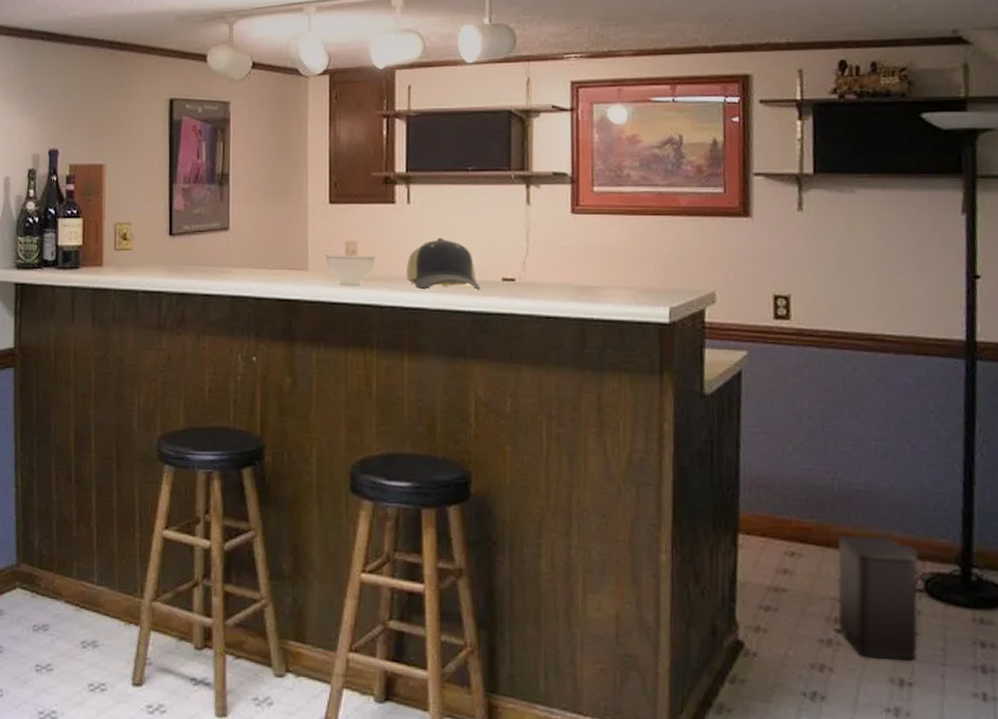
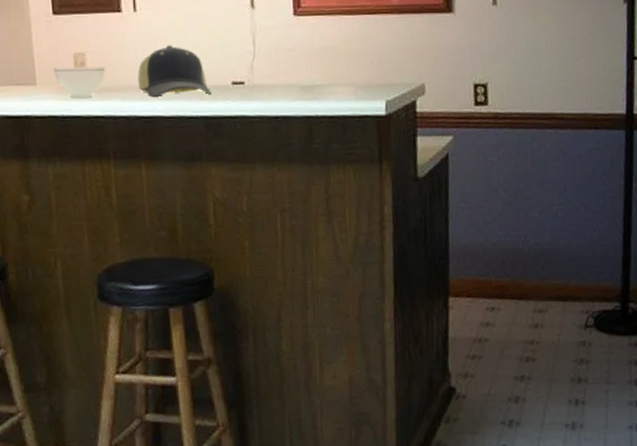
pedal bin: present [829,536,919,662] -> none [522,286,590,386]

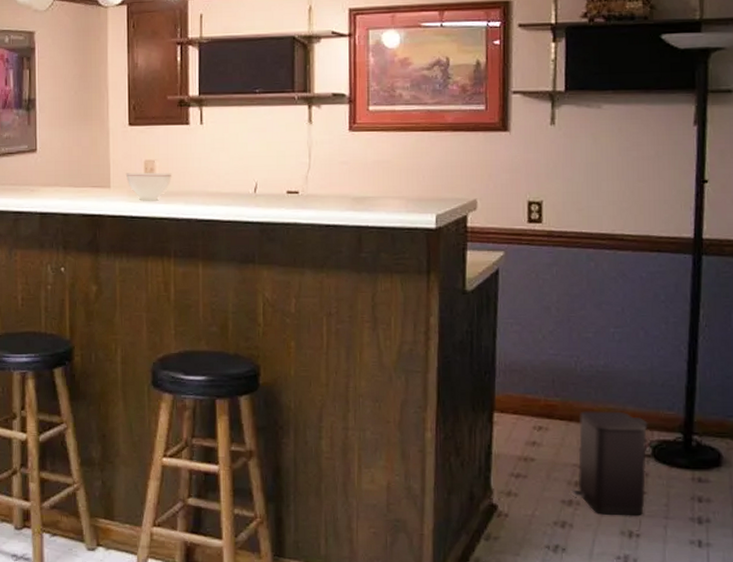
baseball cap: present [137,45,212,97] -> none [200,155,268,202]
pedal bin: none [522,286,590,386] -> present [570,411,648,516]

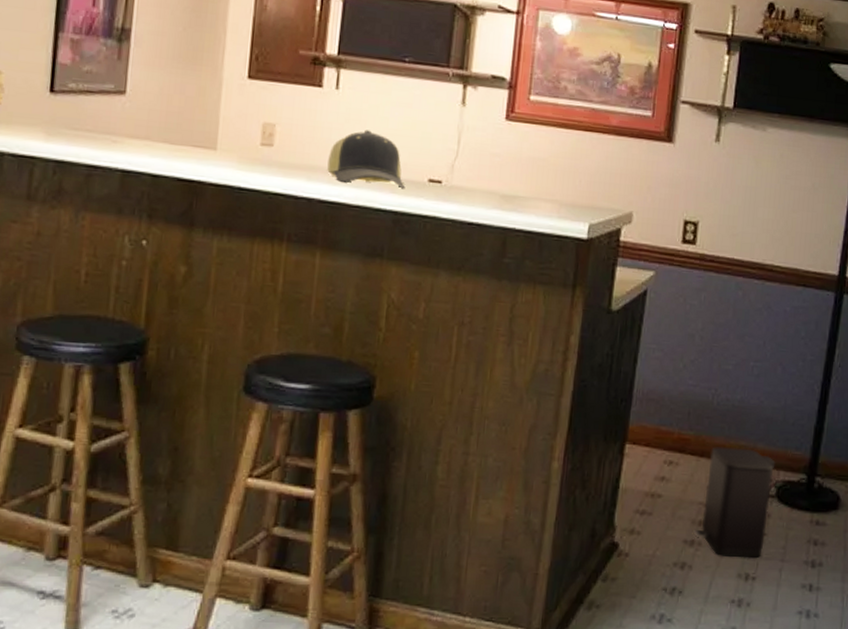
bowl: present [125,172,172,201] -> none [237,134,296,173]
baseball cap: none [200,155,268,202] -> present [327,129,405,189]

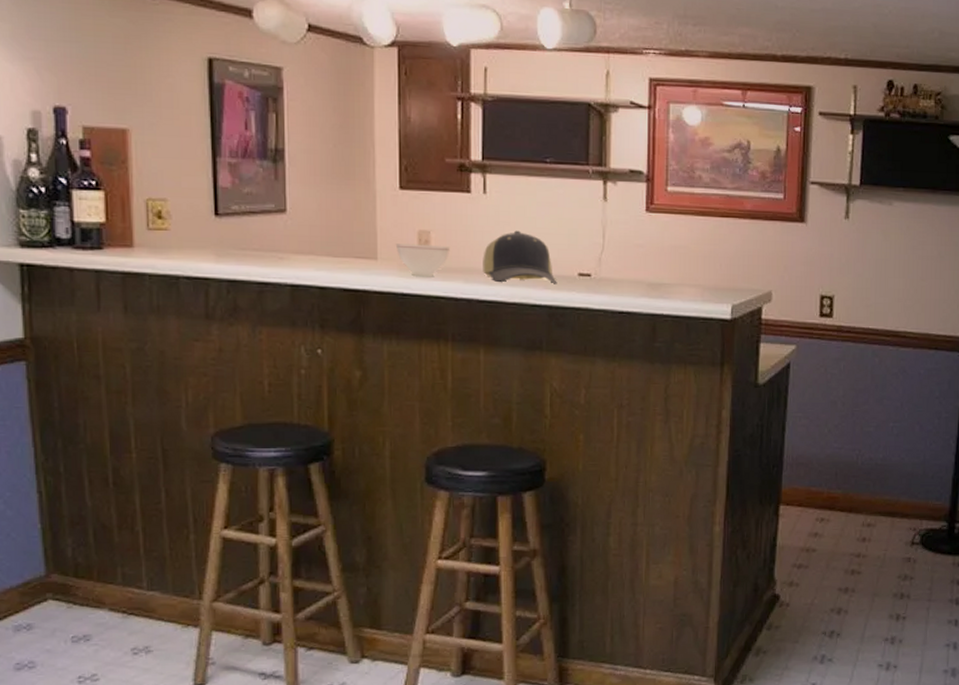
bowl: none [237,134,296,173] -> present [395,243,451,277]
pedal bin: present [693,447,776,559] -> none [847,502,918,601]

